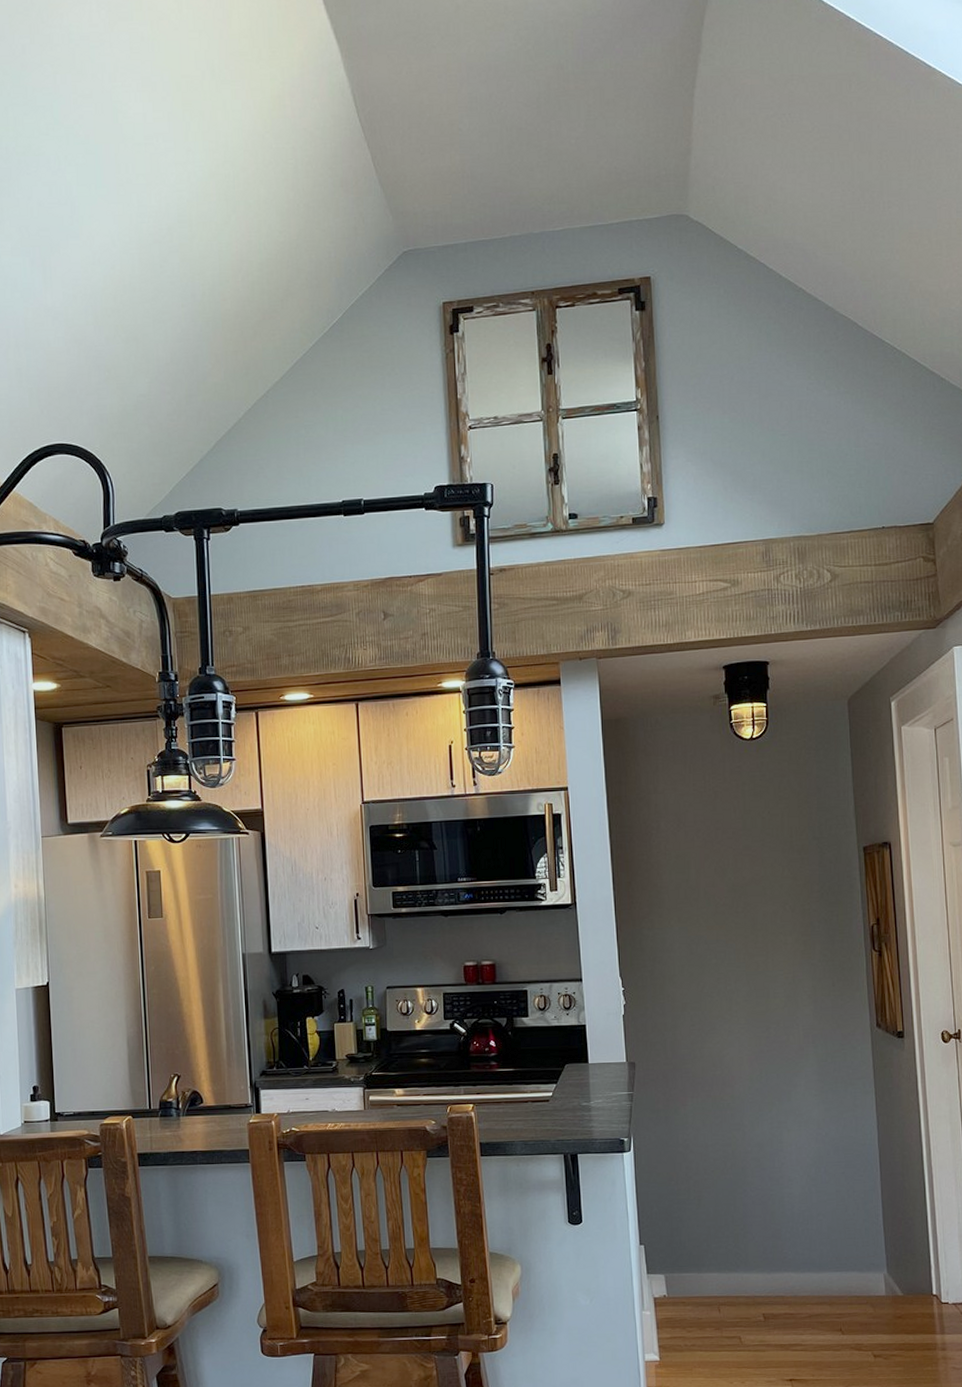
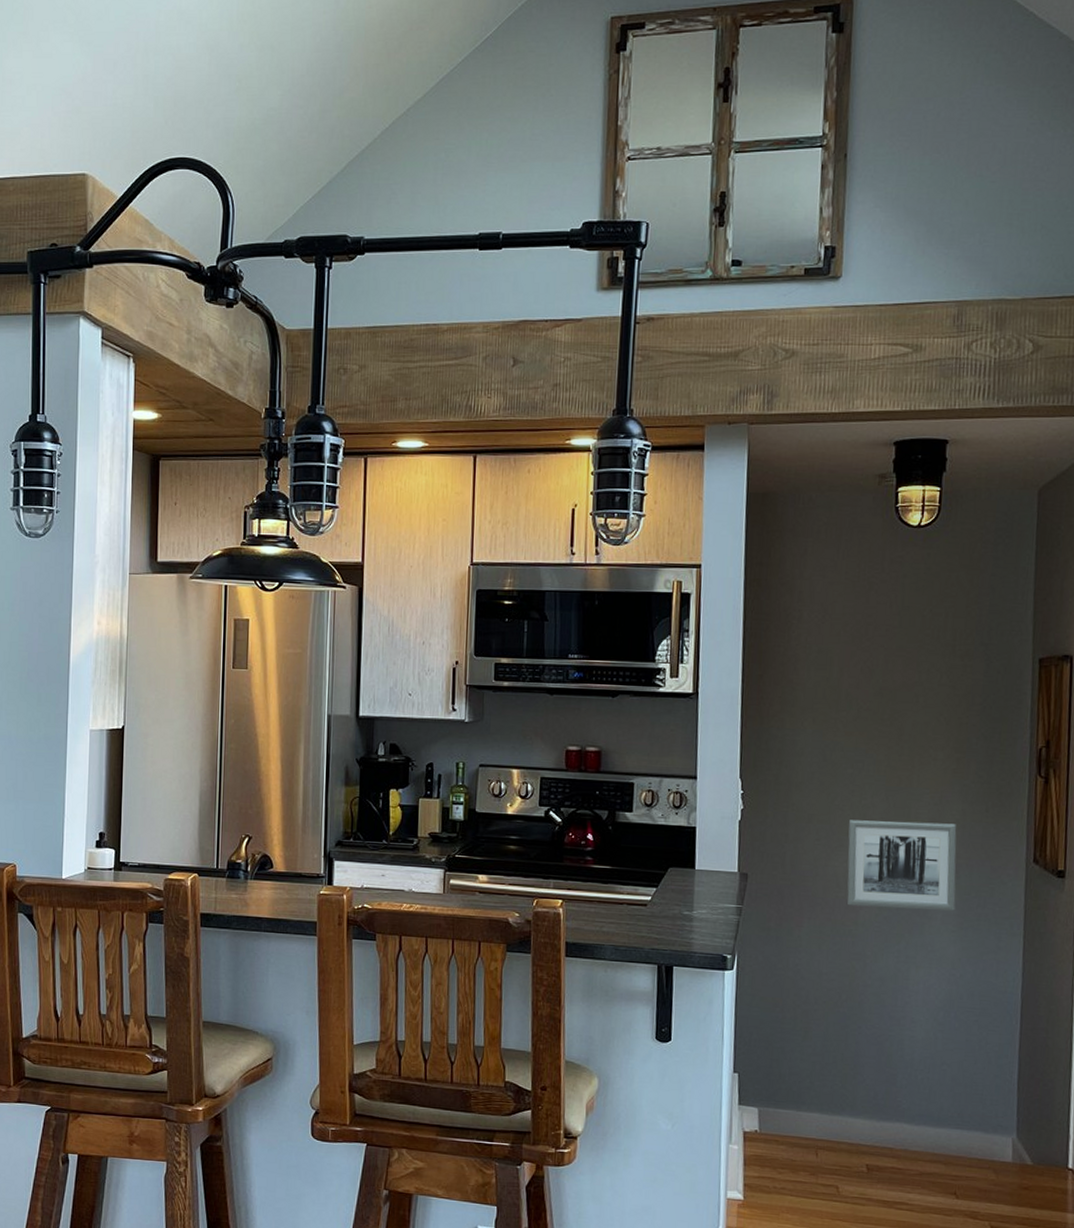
wall art: none [717,999,815,1082] -> present [847,820,957,912]

